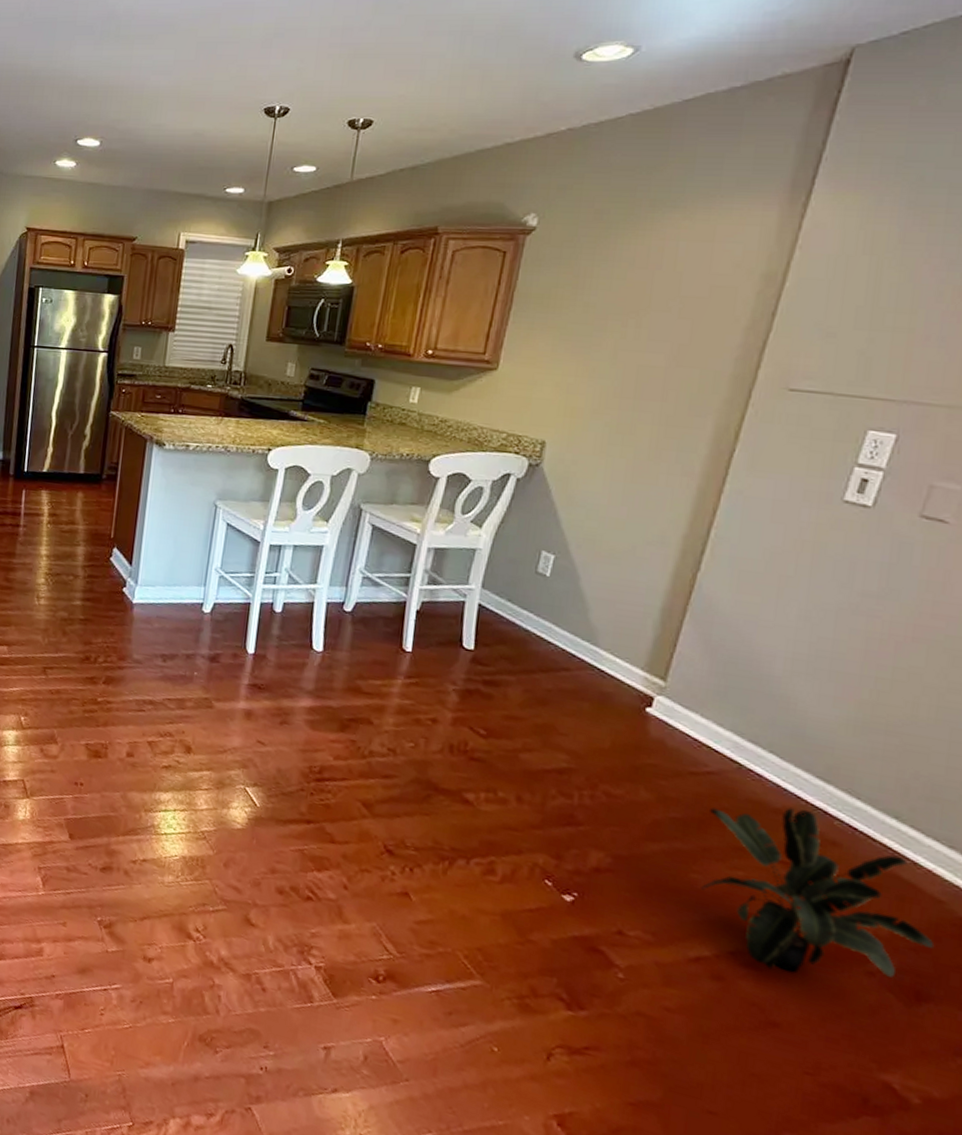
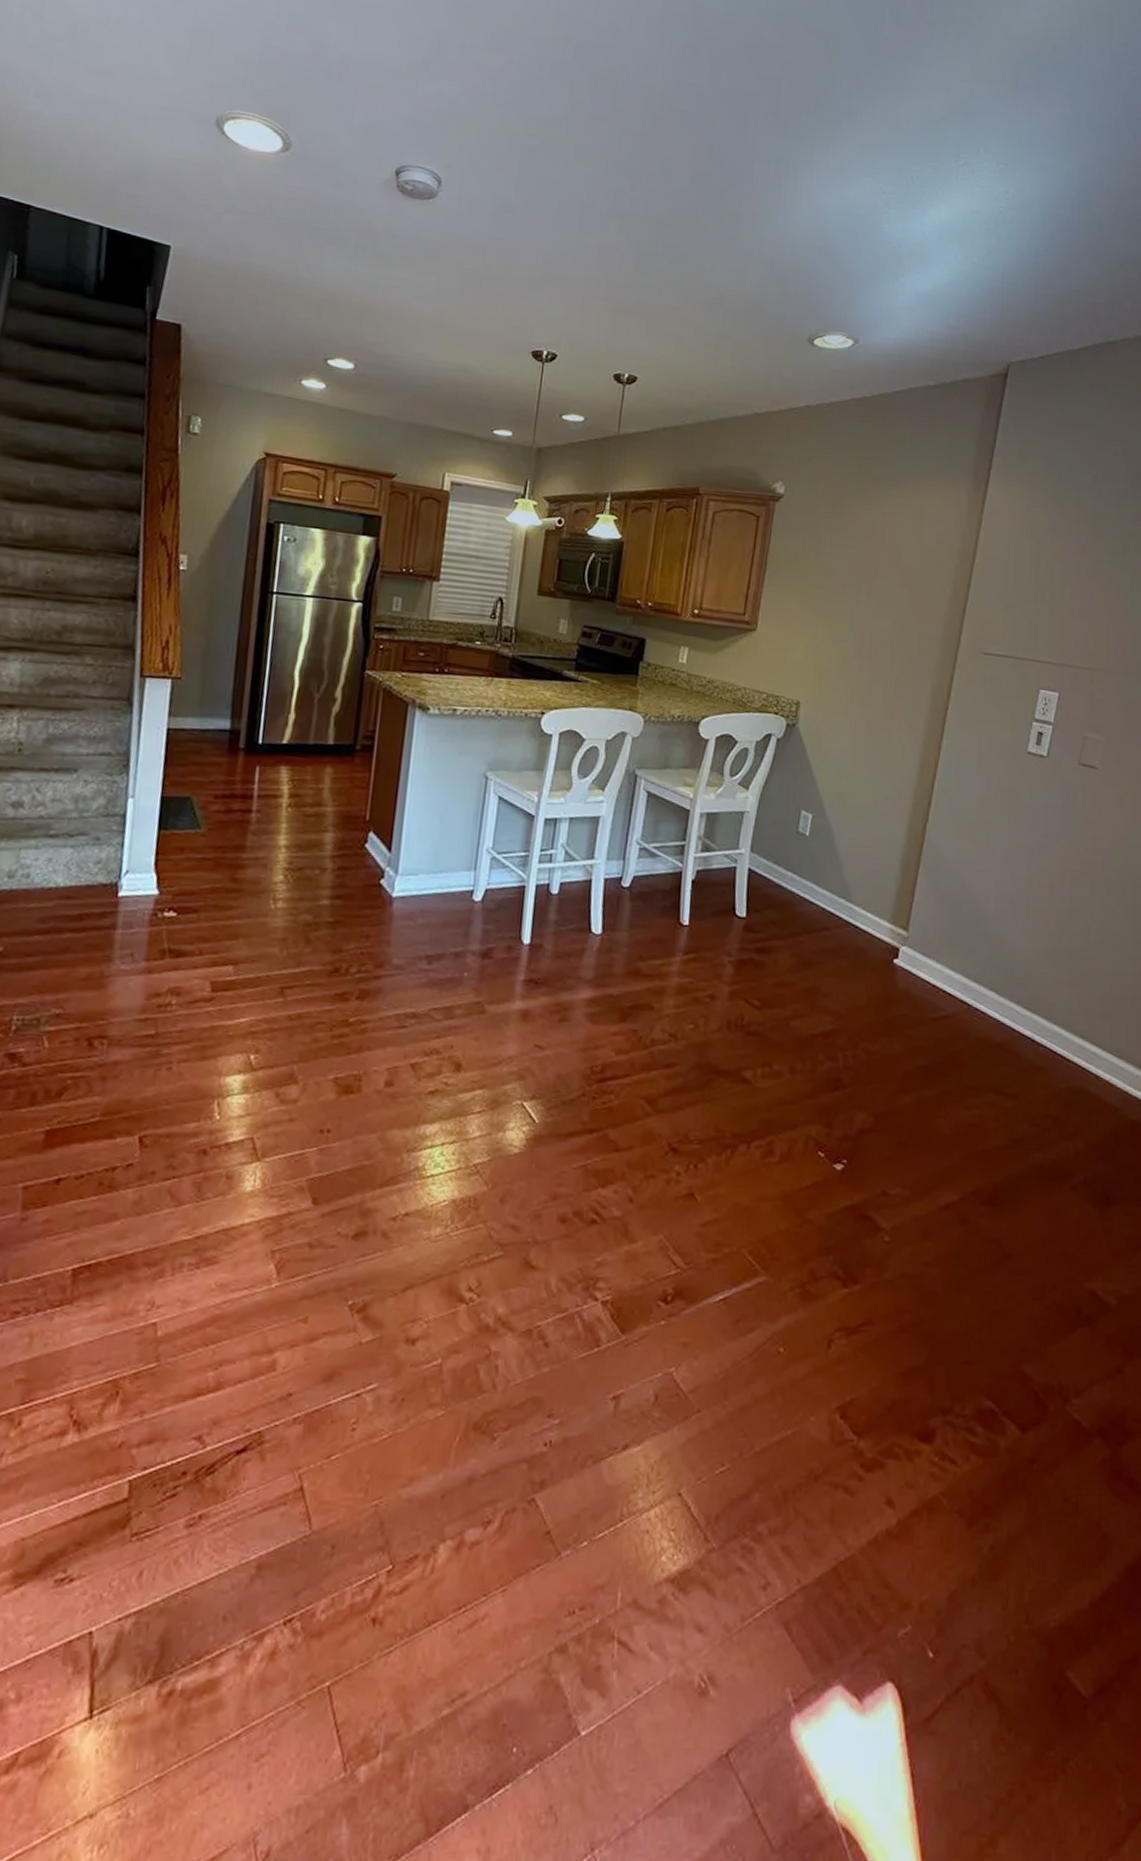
potted plant: present [701,808,935,978] -> none [946,1040,1115,1202]

